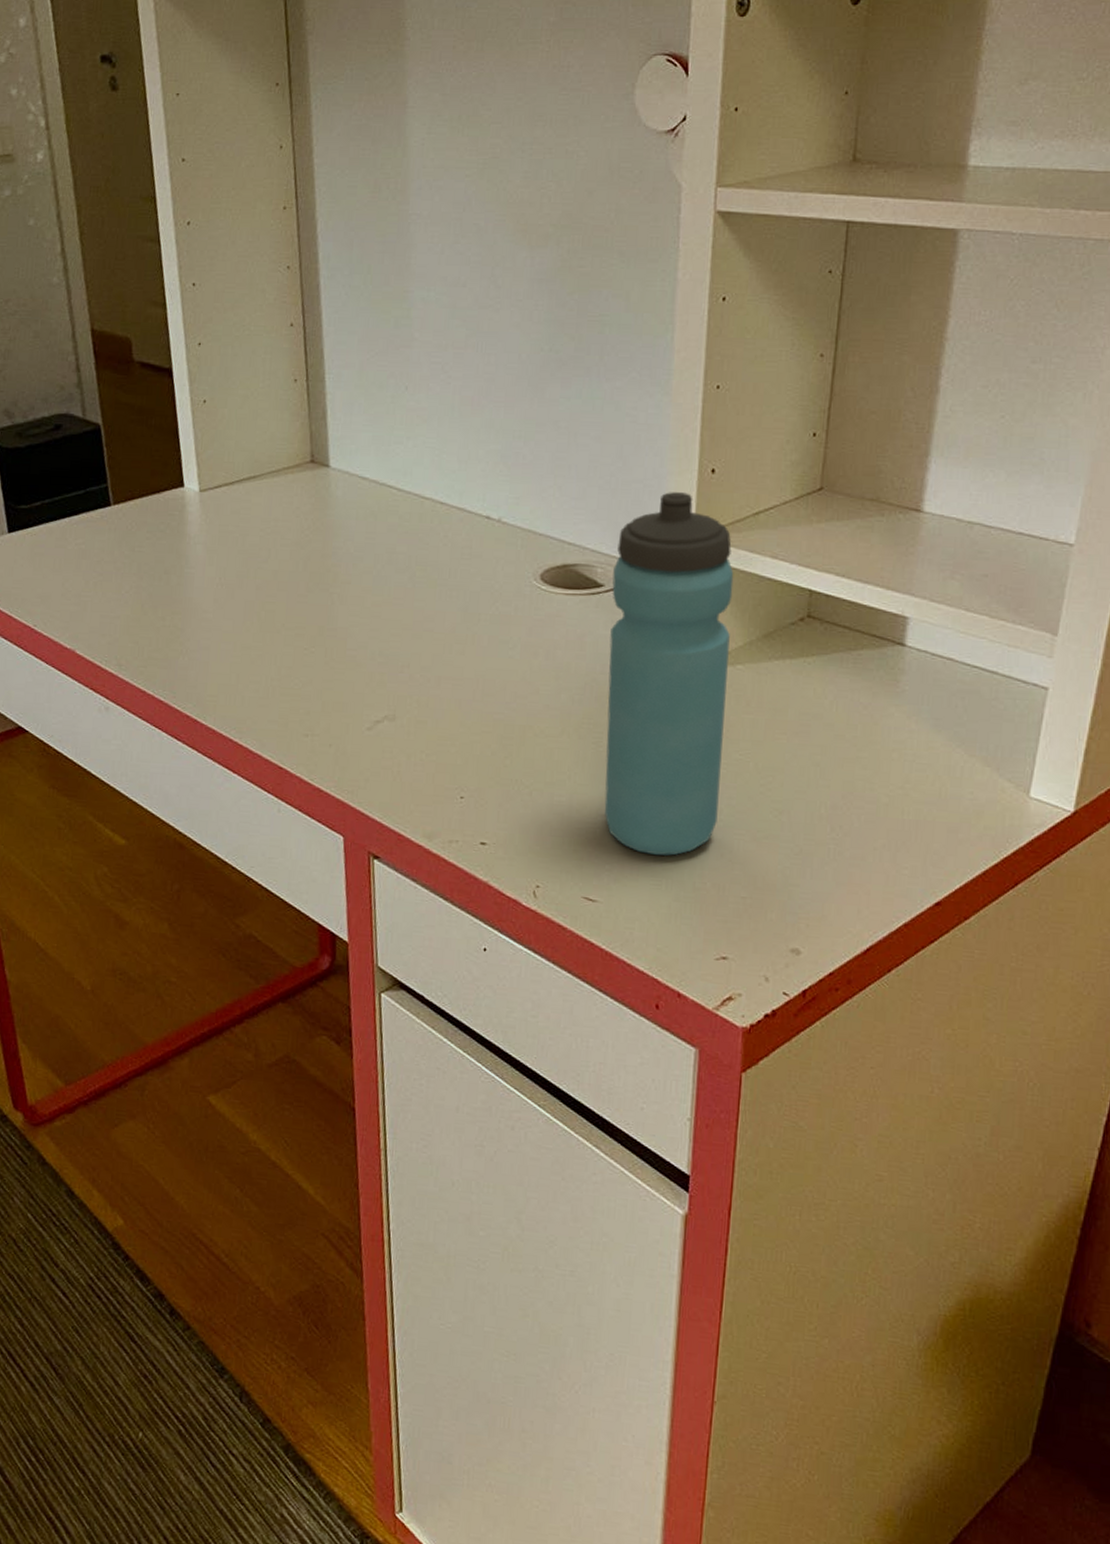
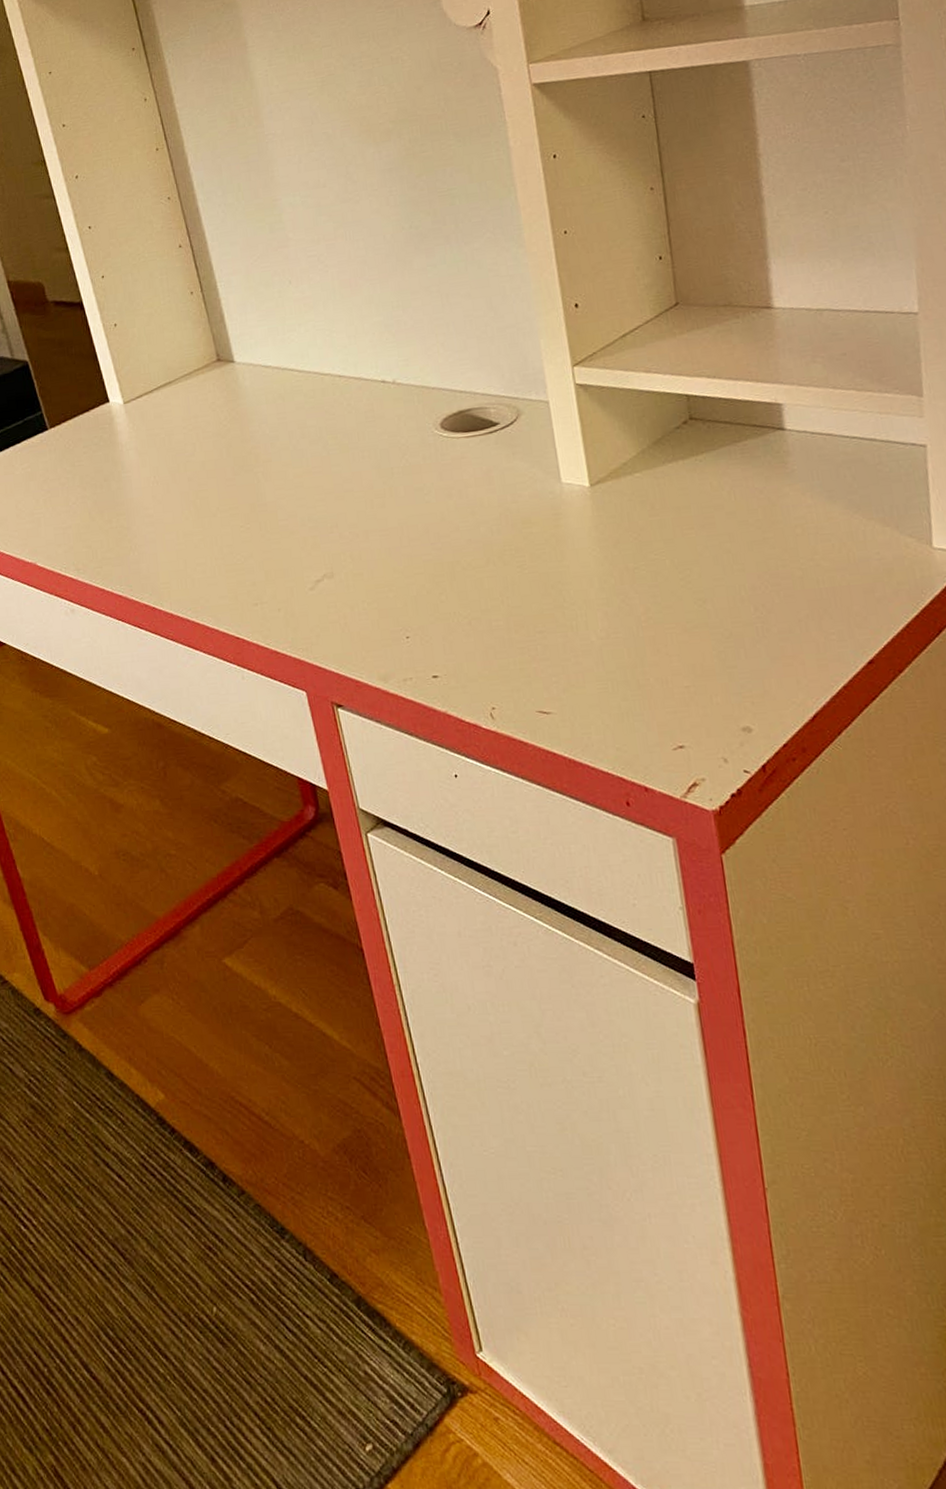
water bottle: present [604,492,734,856] -> none [503,328,647,661]

